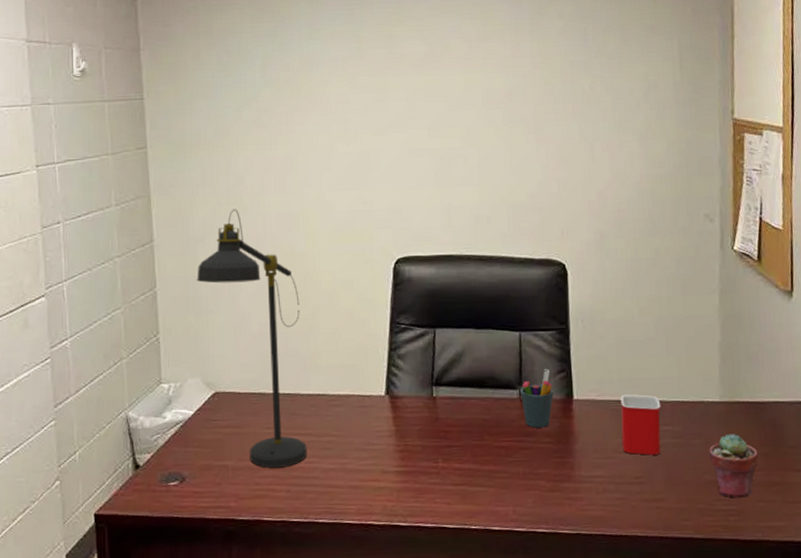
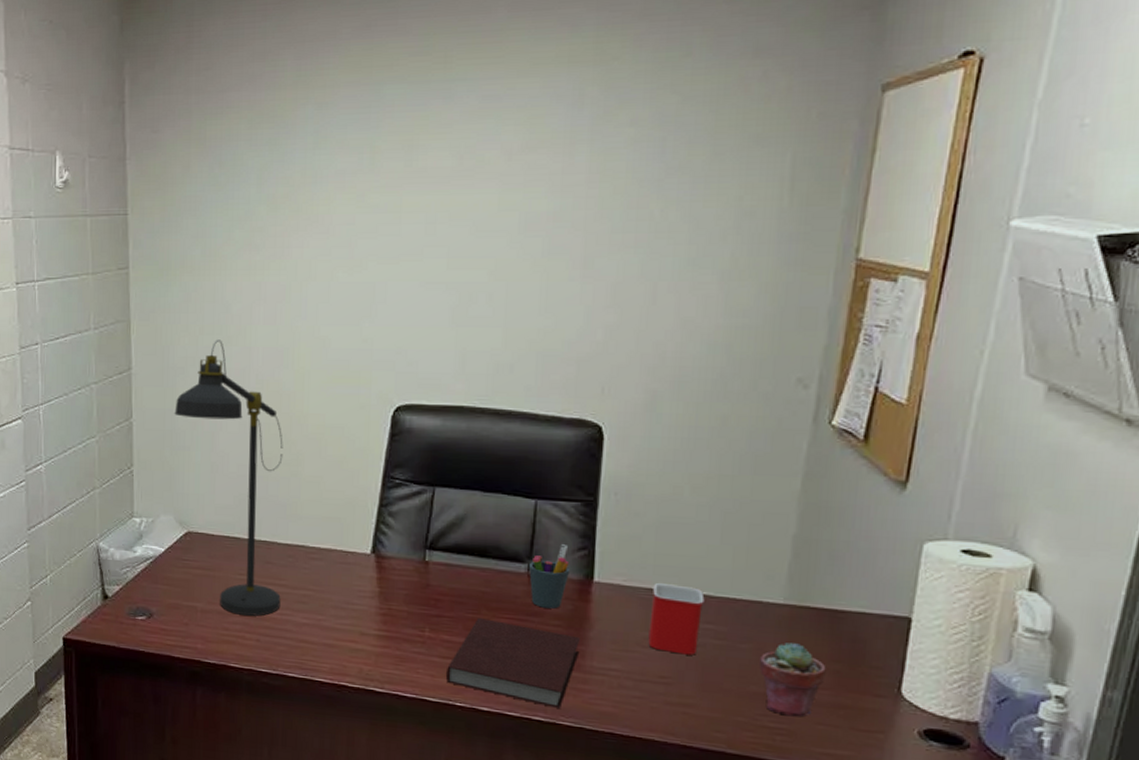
notebook: none [459,444,569,519] -> present [445,618,581,708]

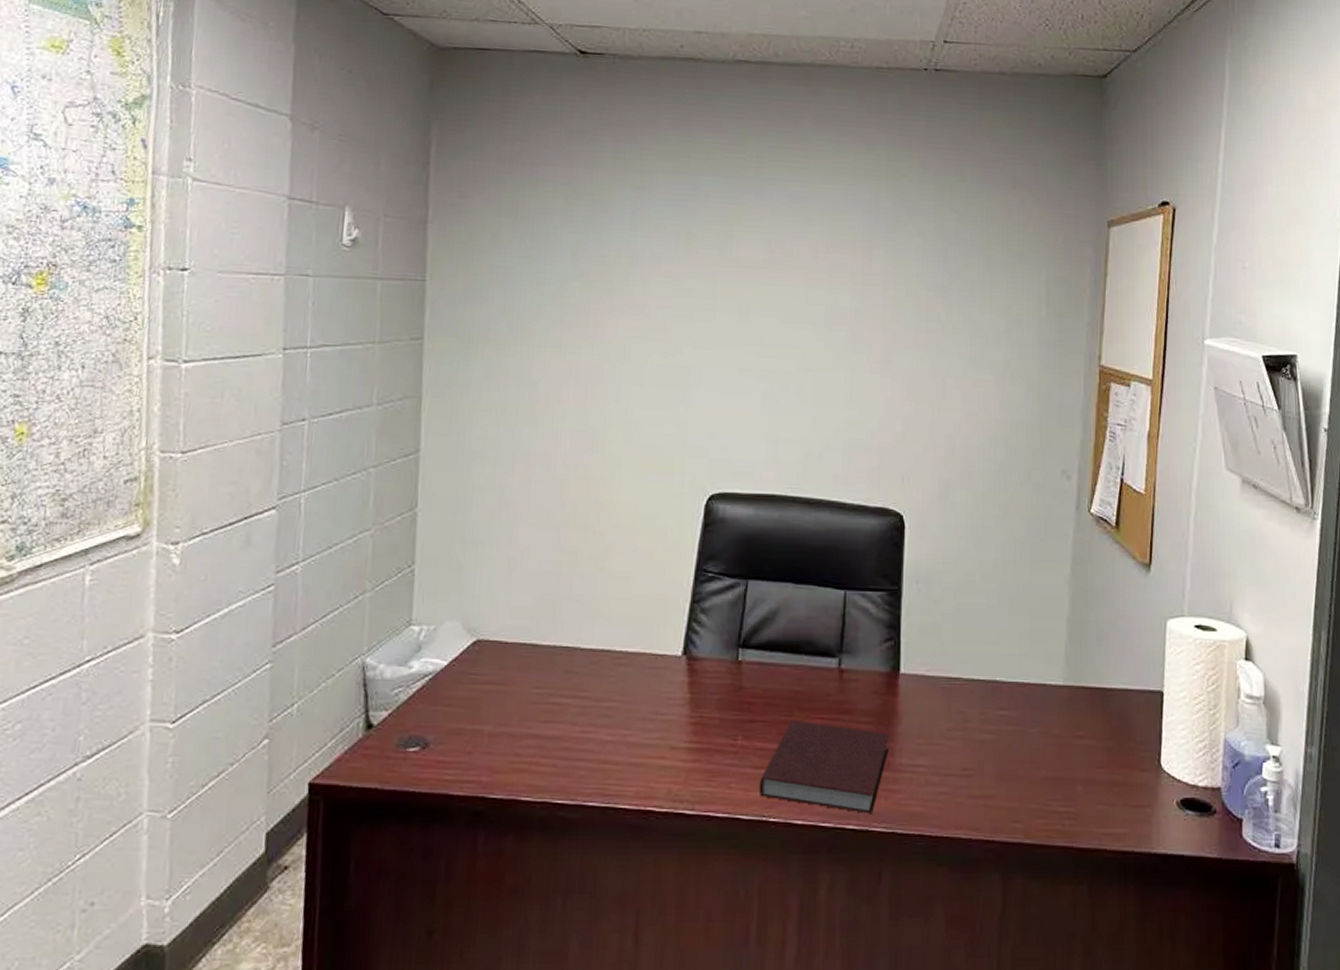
desk lamp: present [173,339,283,616] -> none [467,420,591,736]
pen holder: present [529,544,571,609] -> none [840,636,879,705]
mug: present [648,582,705,655] -> none [951,670,998,744]
potted succulent: present [759,641,826,717] -> none [1047,722,1101,799]

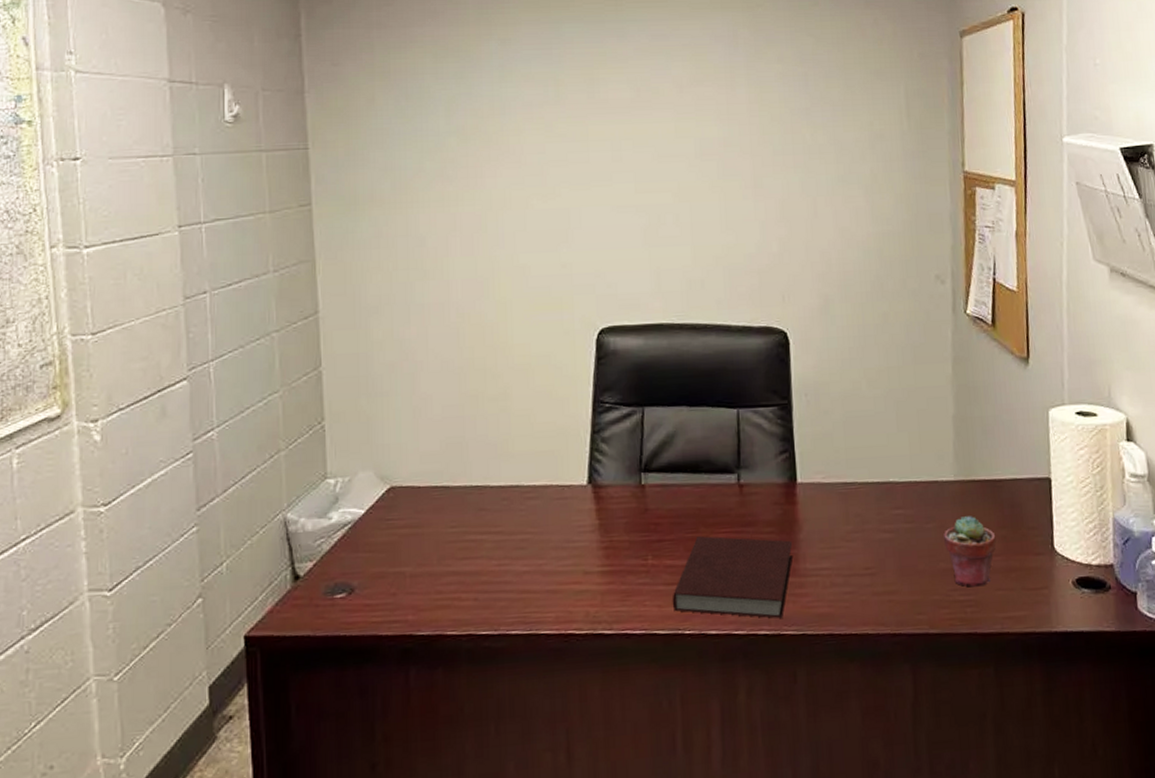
potted succulent: none [1047,722,1101,799] -> present [944,515,997,587]

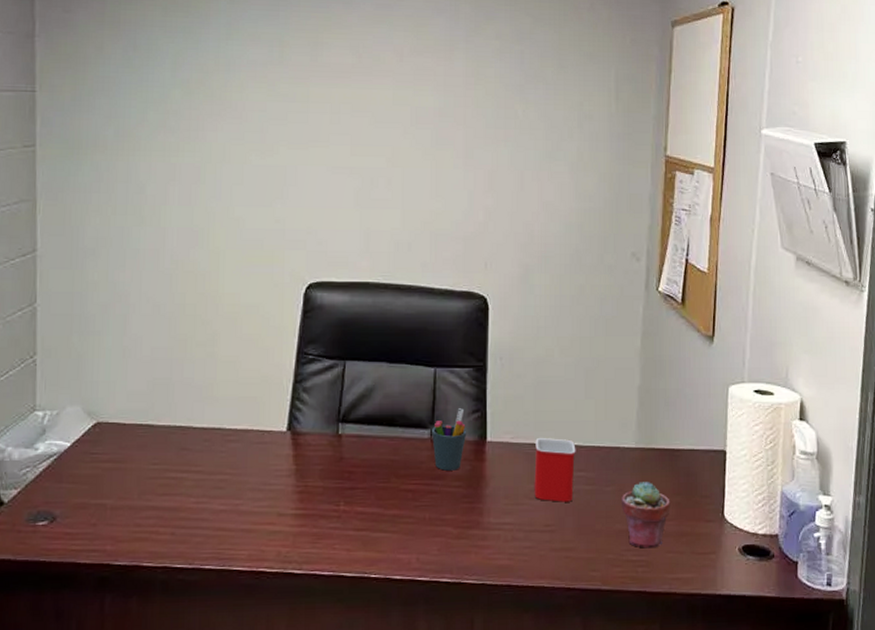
notebook: present [672,536,793,618] -> none [360,486,479,567]
pen holder: none [739,450,776,517] -> present [432,408,467,471]
mug: none [848,475,892,543] -> present [534,437,576,502]

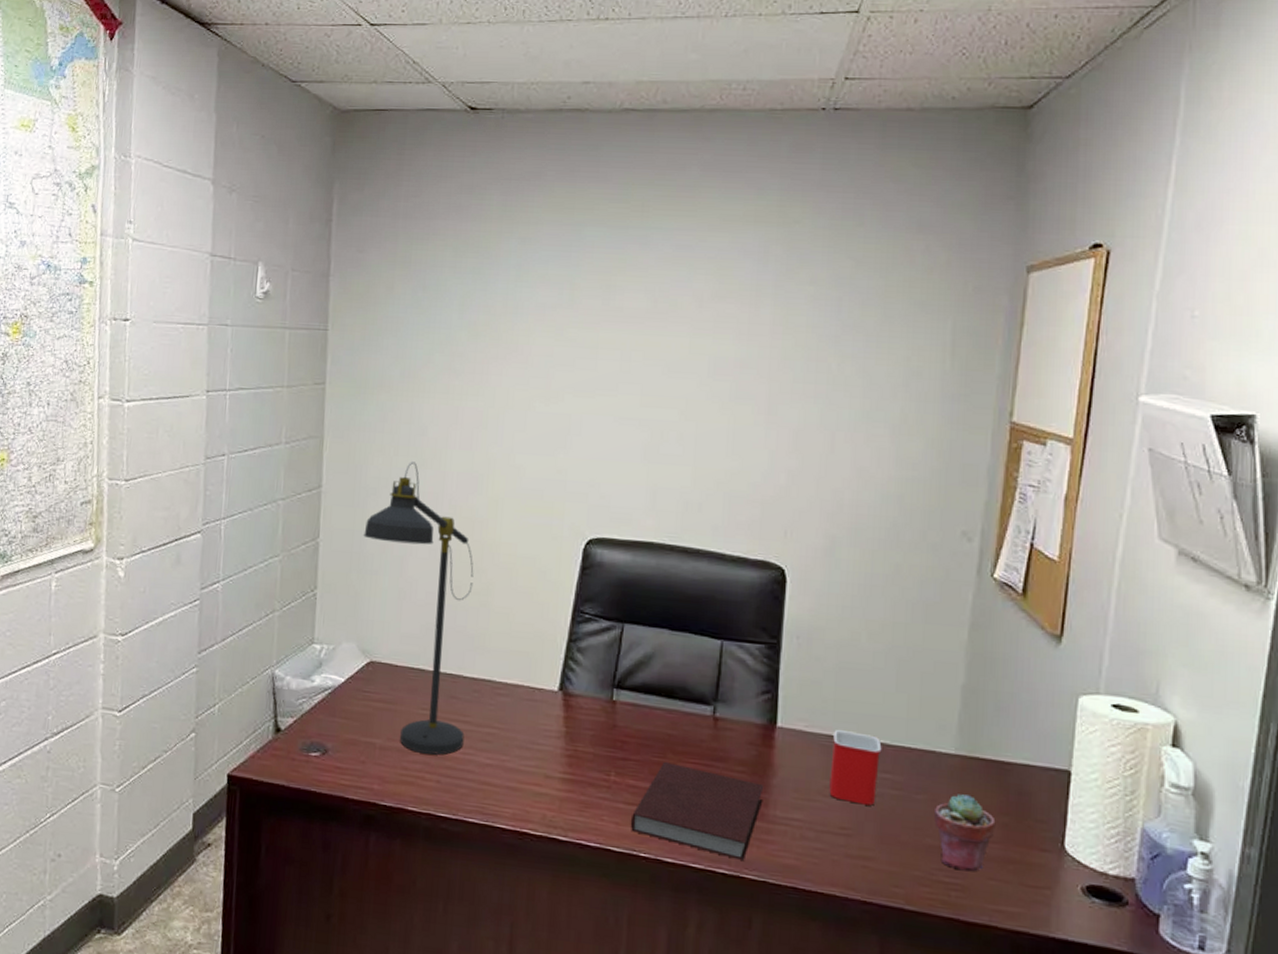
desk lamp: none [82,220,199,508] -> present [362,461,474,755]
notebook: none [360,486,479,567] -> present [630,762,764,860]
pen holder: present [432,408,467,471] -> none [714,687,755,754]

